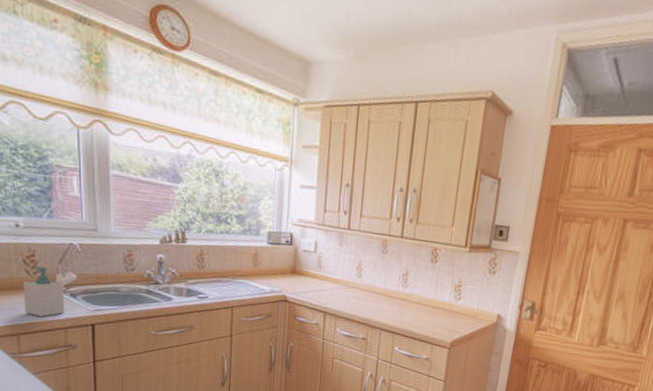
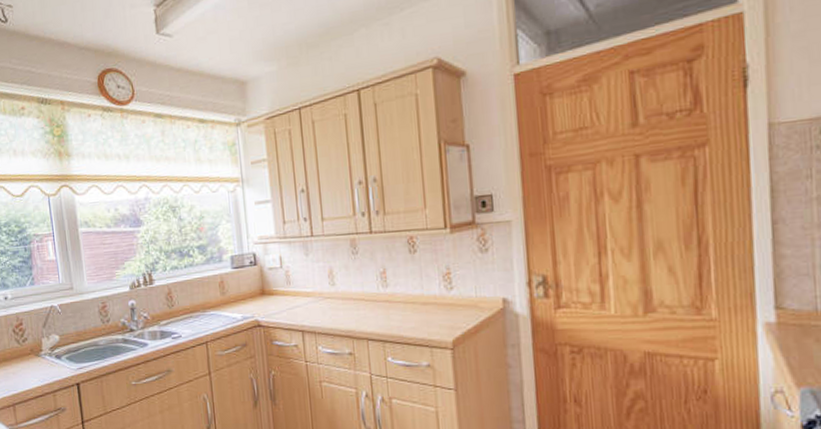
soap bottle: present [24,265,64,318] -> none [15,333,52,384]

